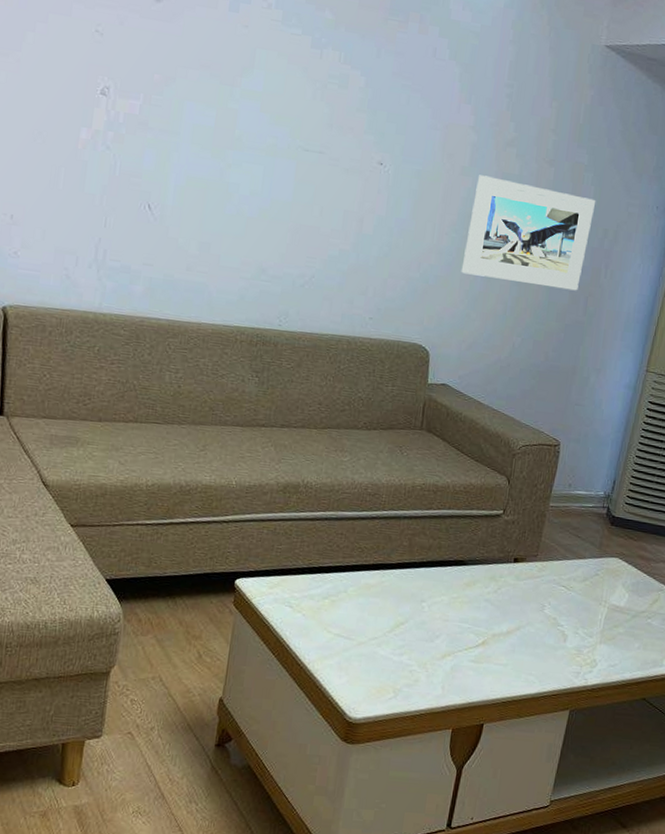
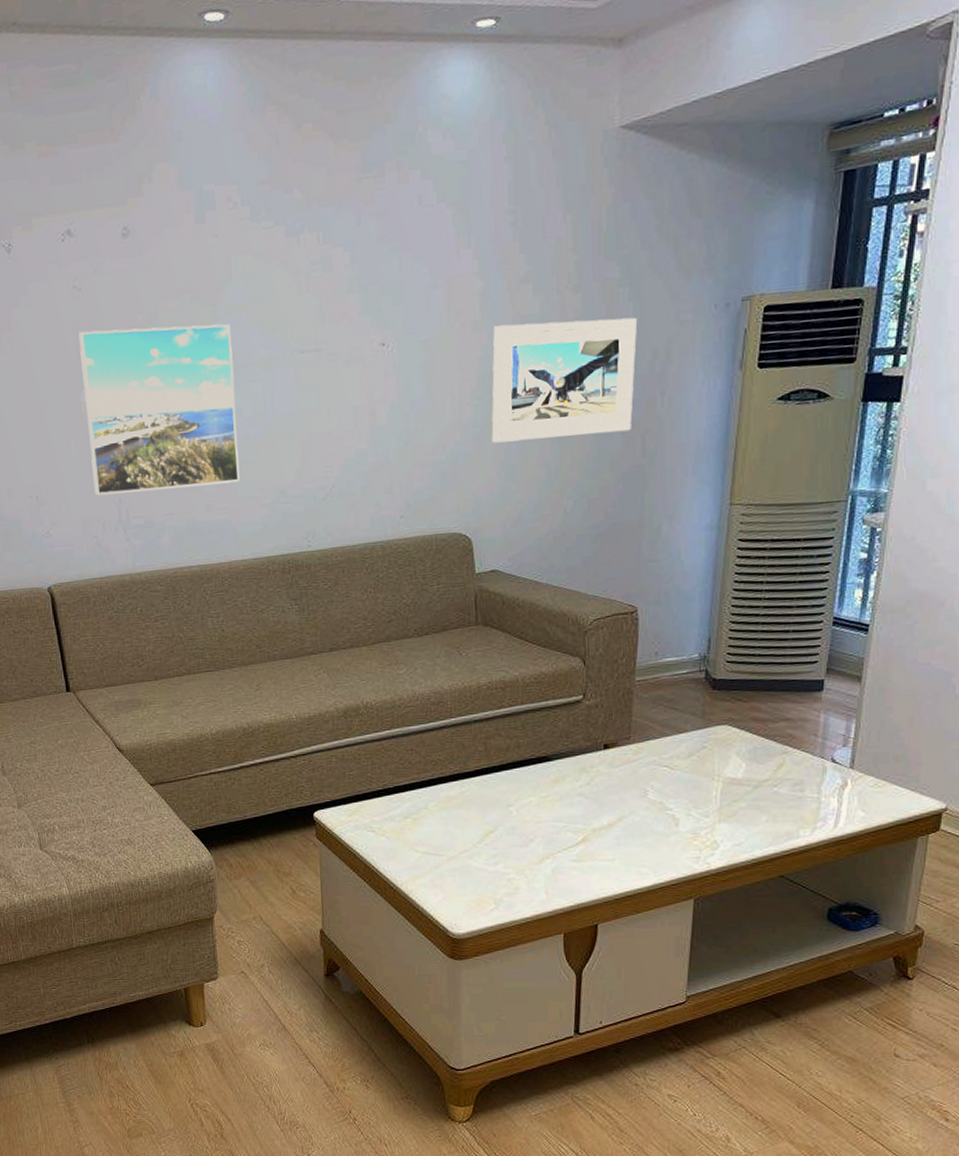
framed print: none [74,72,244,251] -> present [78,323,240,496]

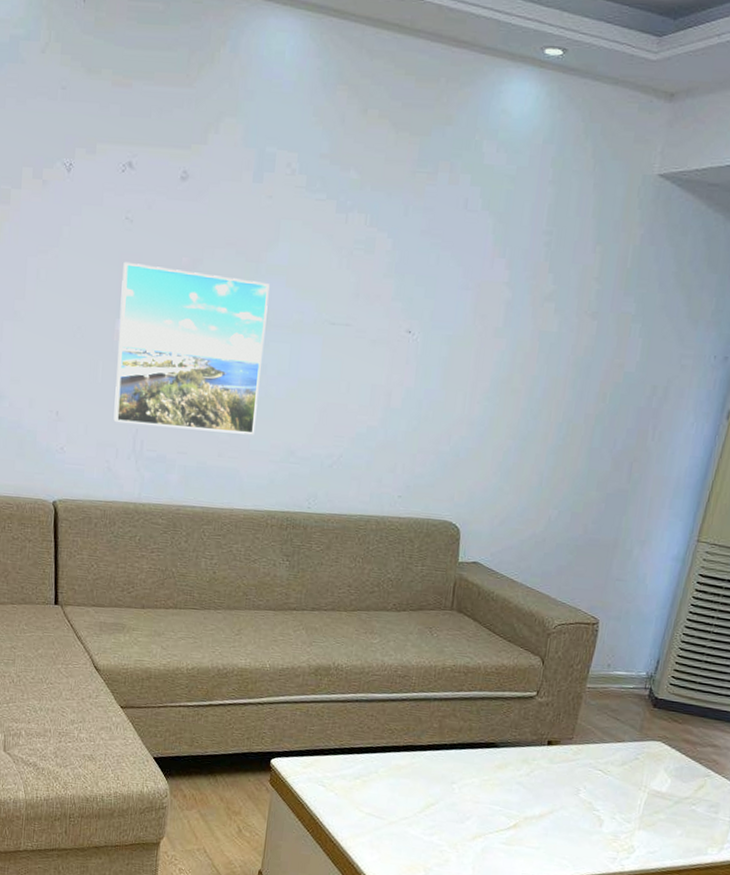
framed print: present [491,317,638,443] -> none [493,335,644,457]

